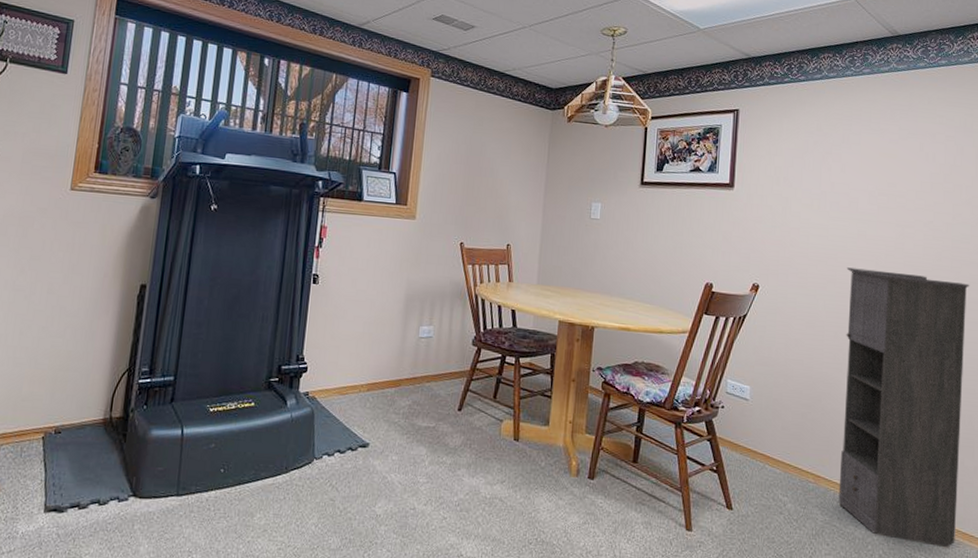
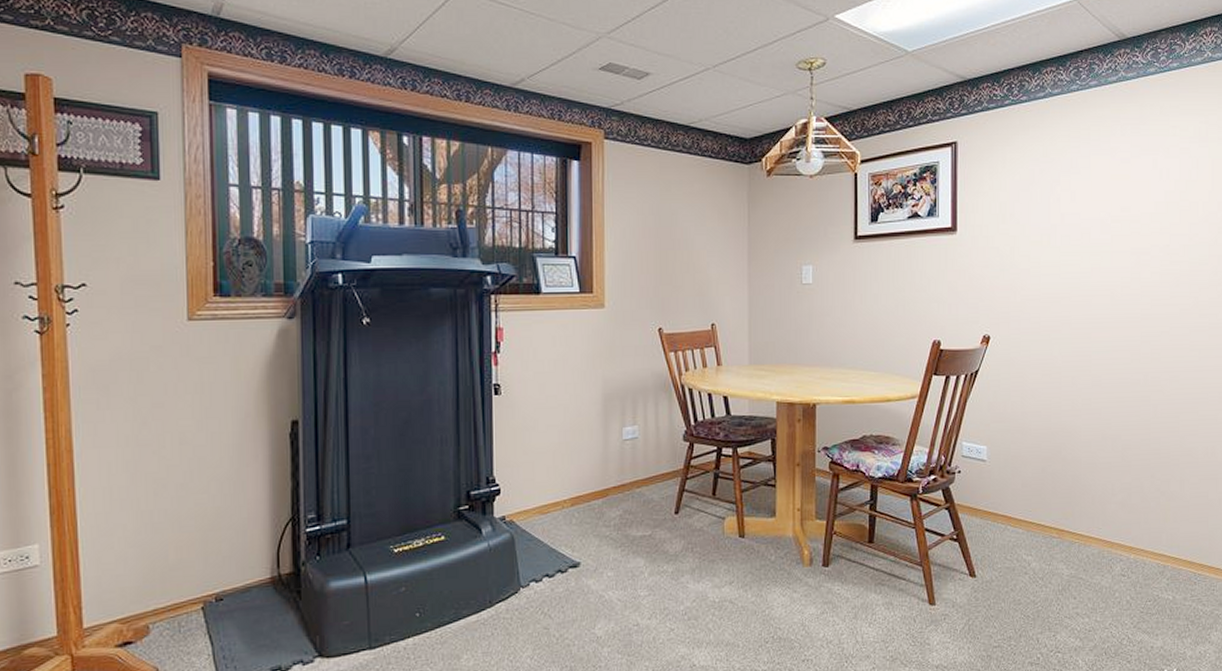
storage cabinet: present [838,267,970,548] -> none [1081,305,1210,585]

